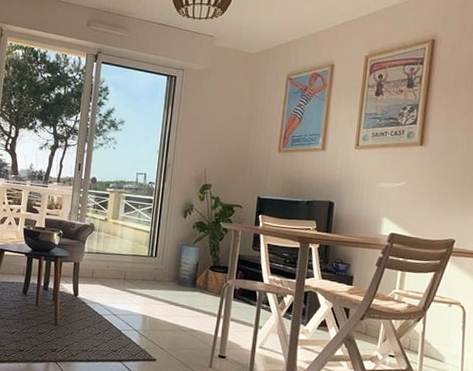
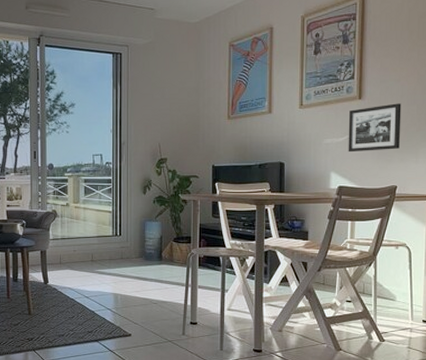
picture frame: none [404,153,467,202] -> present [348,103,402,153]

